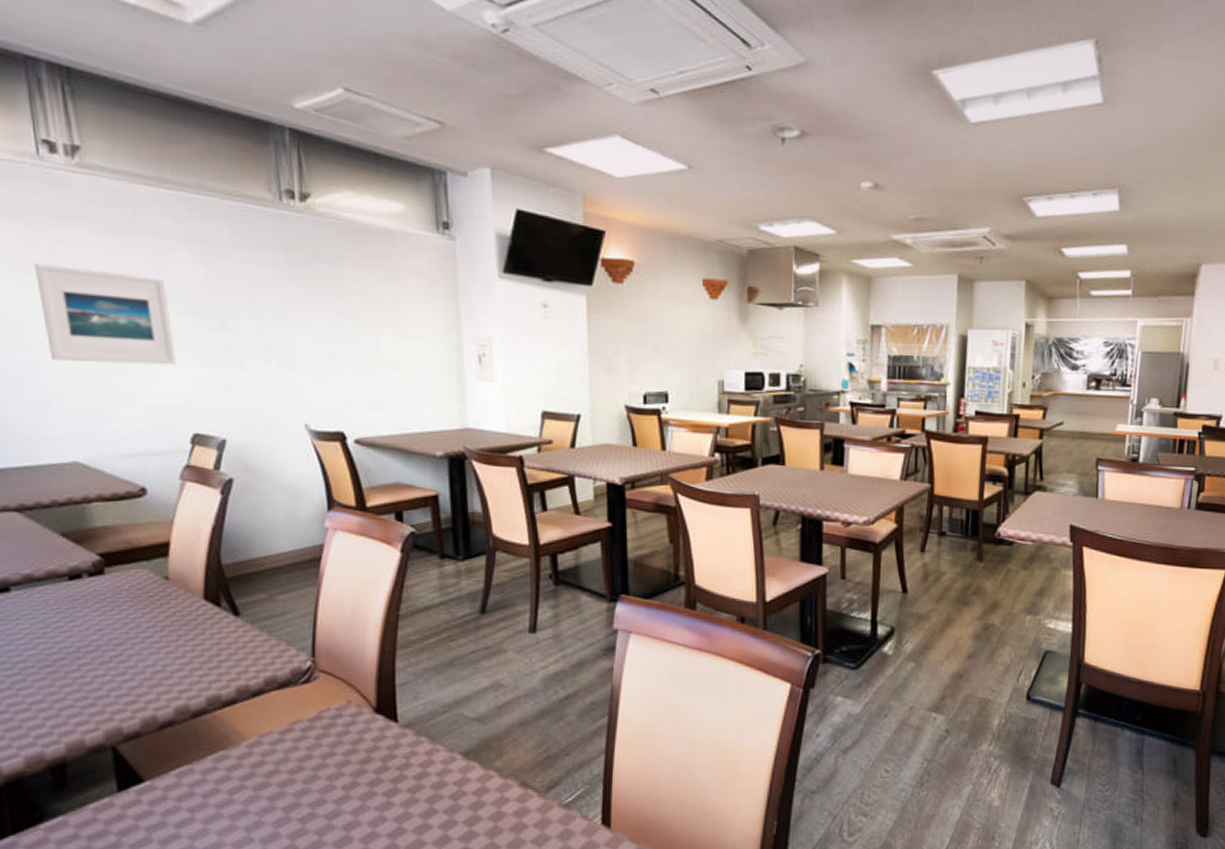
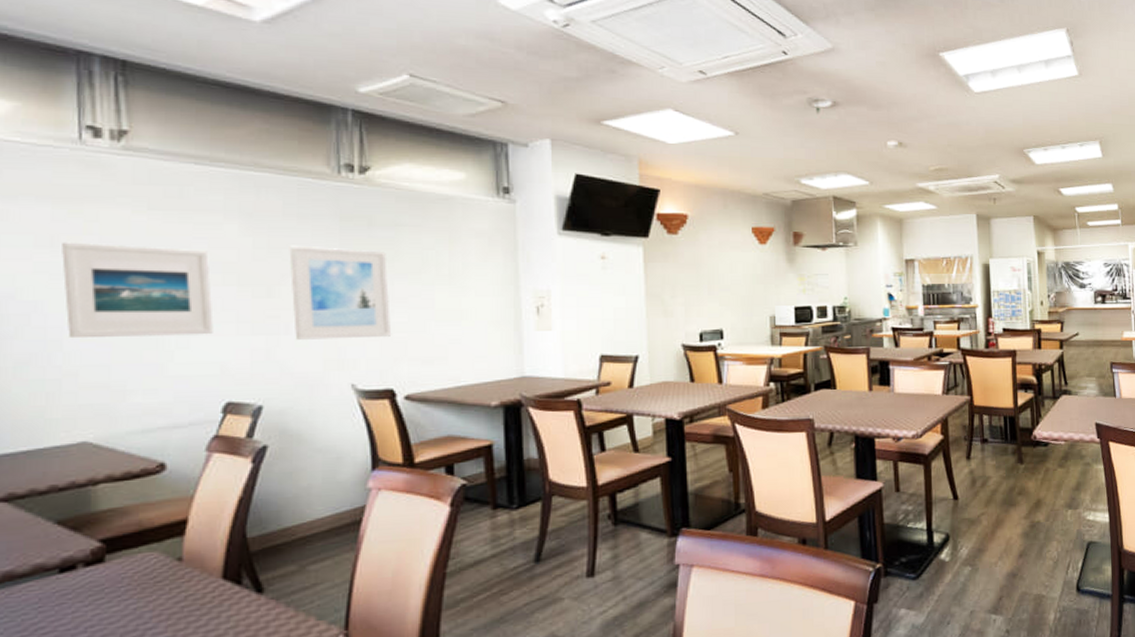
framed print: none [238,276,338,378] -> present [289,245,391,340]

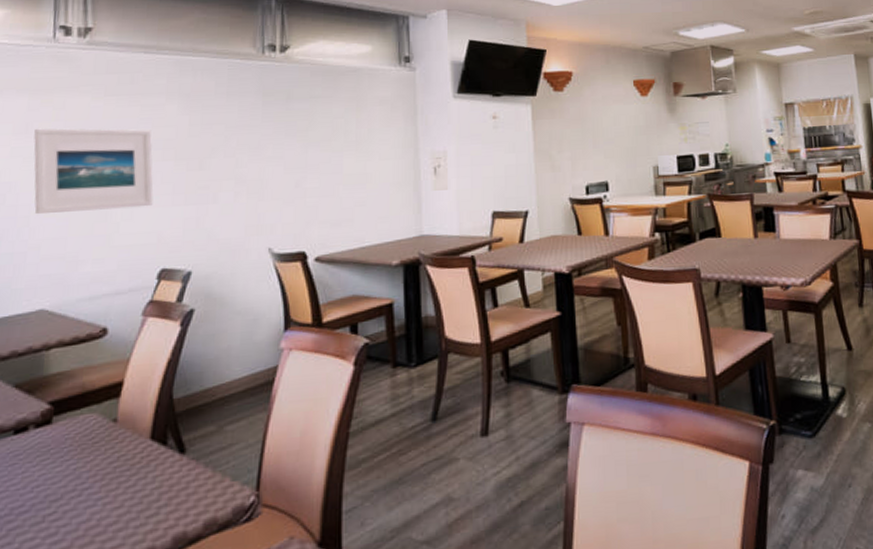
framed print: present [289,245,391,340] -> none [219,120,304,208]

